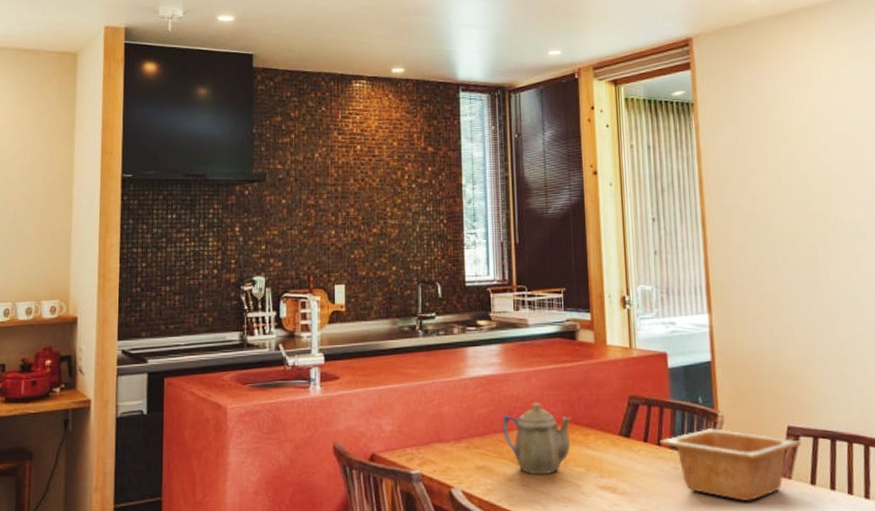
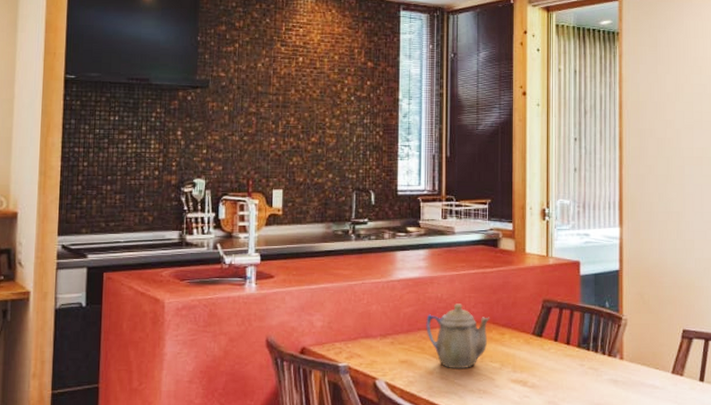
serving bowl: present [659,428,802,502] -> none [568,330,694,396]

